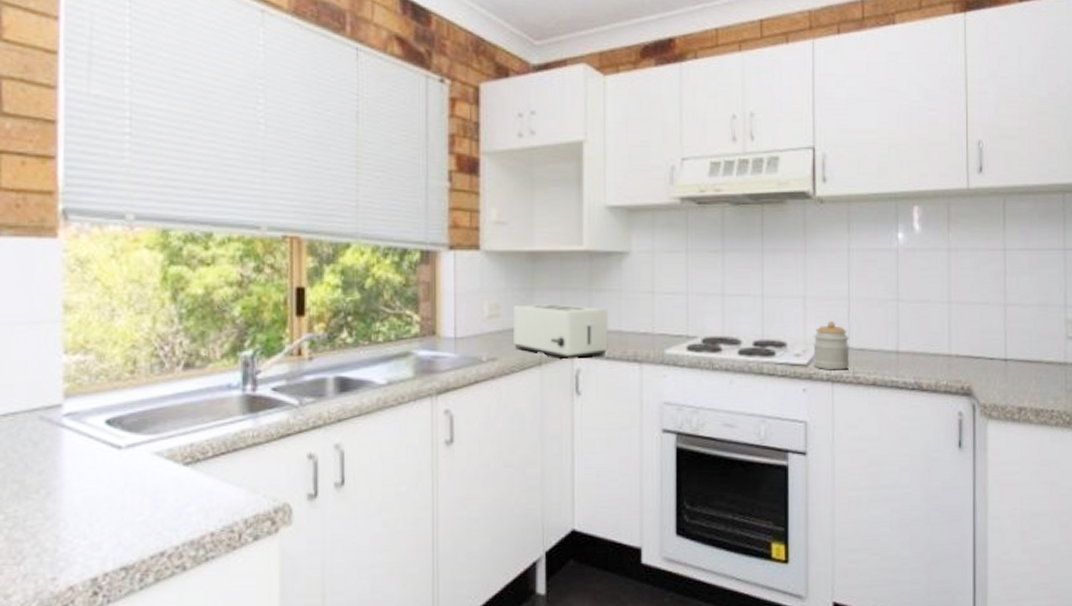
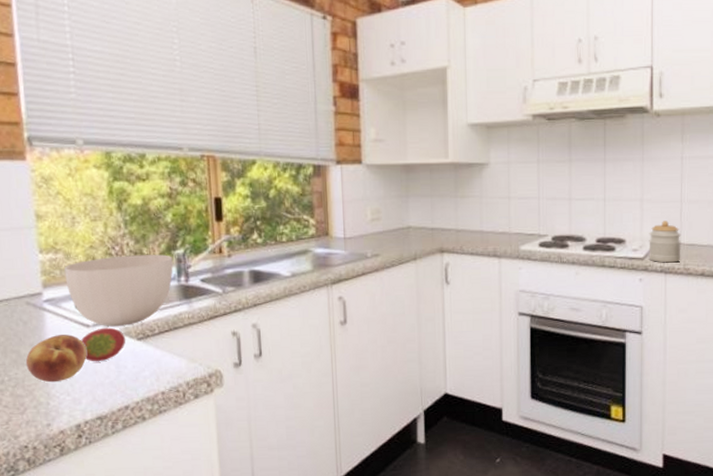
fruit: none [30,458,116,522] -> present [25,334,88,383]
bowl: none [95,357,237,448] -> present [64,254,173,326]
fruit: none [107,449,169,493] -> present [80,327,126,361]
toaster: present [514,303,608,360] -> none [392,208,472,255]

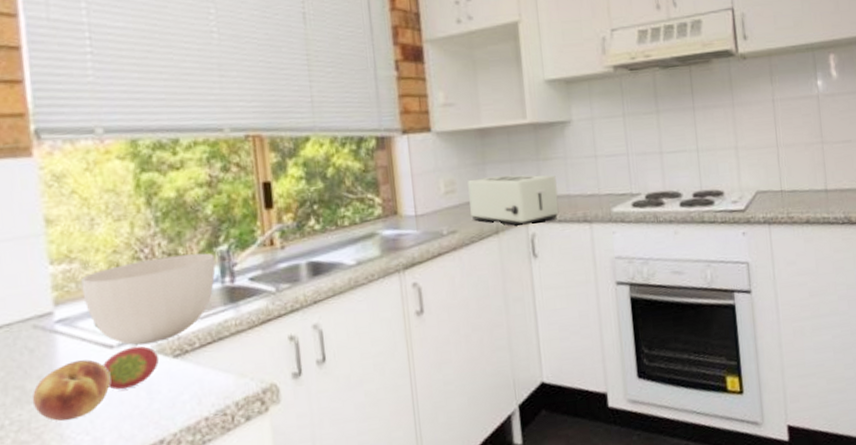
toaster: none [392,208,472,255] -> present [468,174,559,226]
jar: present [649,221,681,263] -> none [747,167,784,213]

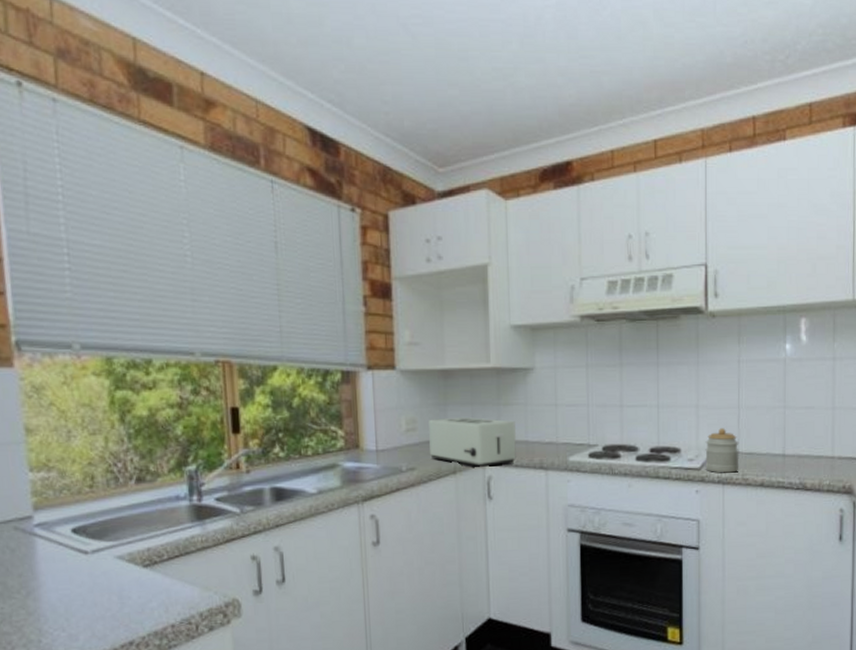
fruit: present [32,359,111,422] -> none [13,563,86,618]
bowl: present [81,253,216,345] -> none [58,471,184,553]
fruit: present [101,345,160,390] -> none [77,553,130,592]
jar: none [747,167,784,213] -> present [705,428,739,473]

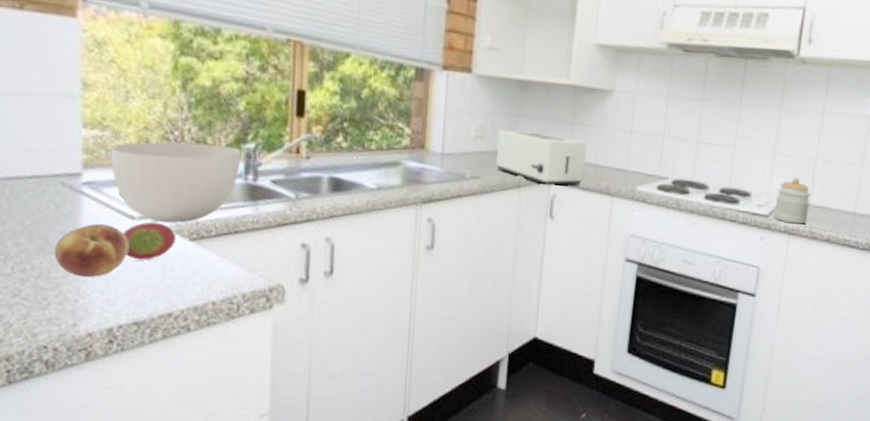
fruit: none [13,563,86,618] -> present [54,224,129,278]
bowl: none [58,471,184,553] -> present [111,142,241,223]
fruit: none [77,553,130,592] -> present [122,222,177,260]

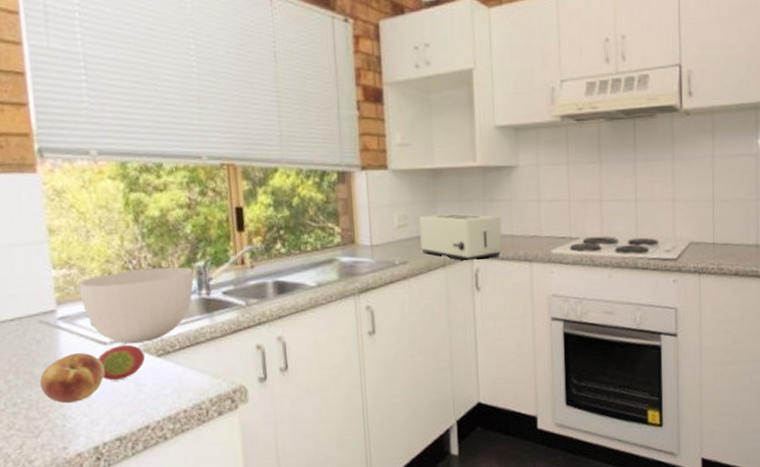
jar: present [773,178,812,225] -> none [681,220,715,263]

